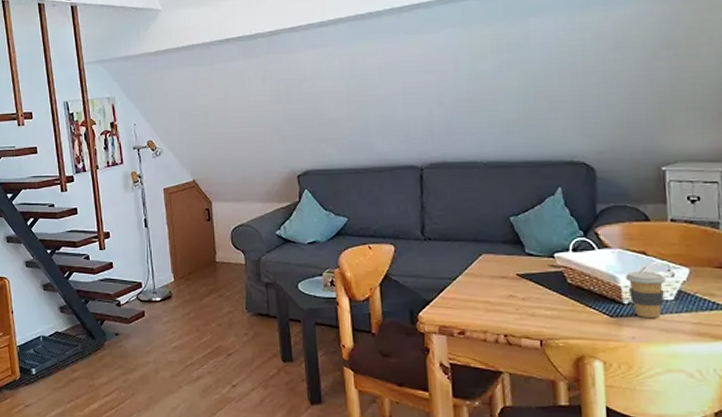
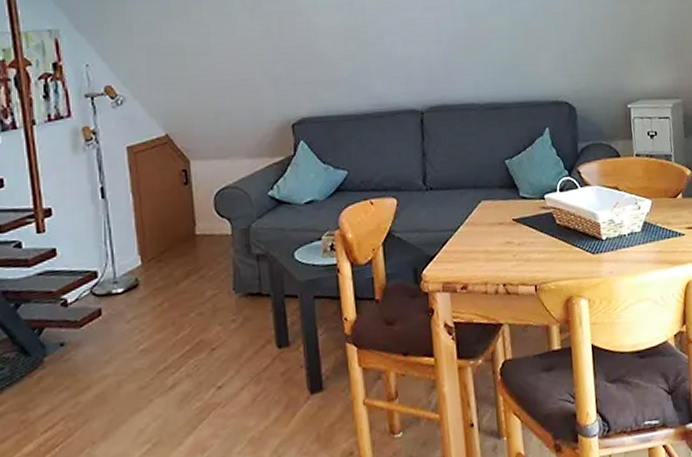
coffee cup: present [625,271,666,318] -> none [603,205,634,251]

